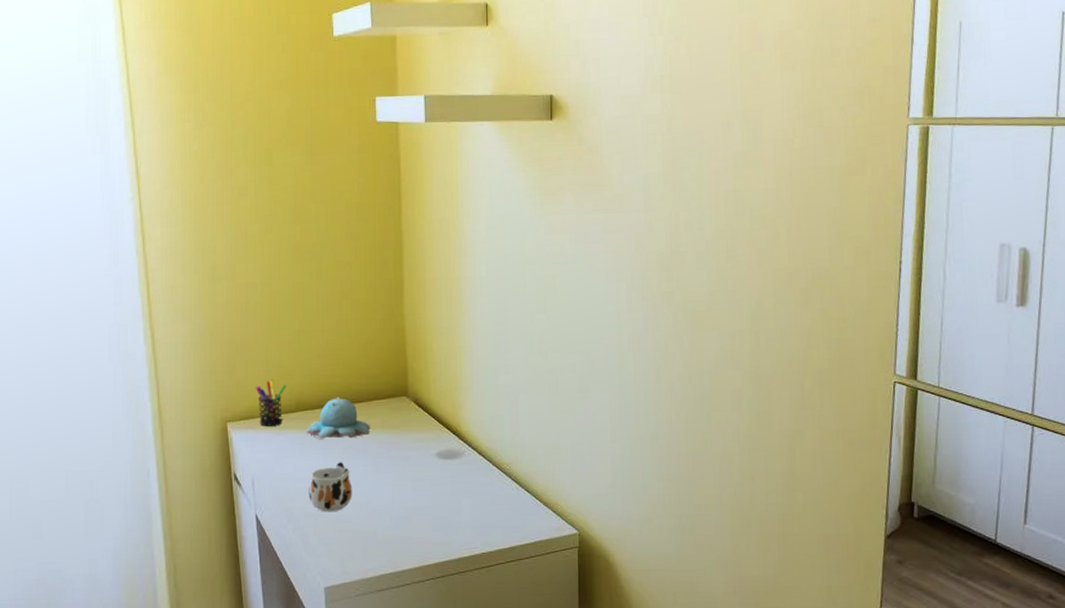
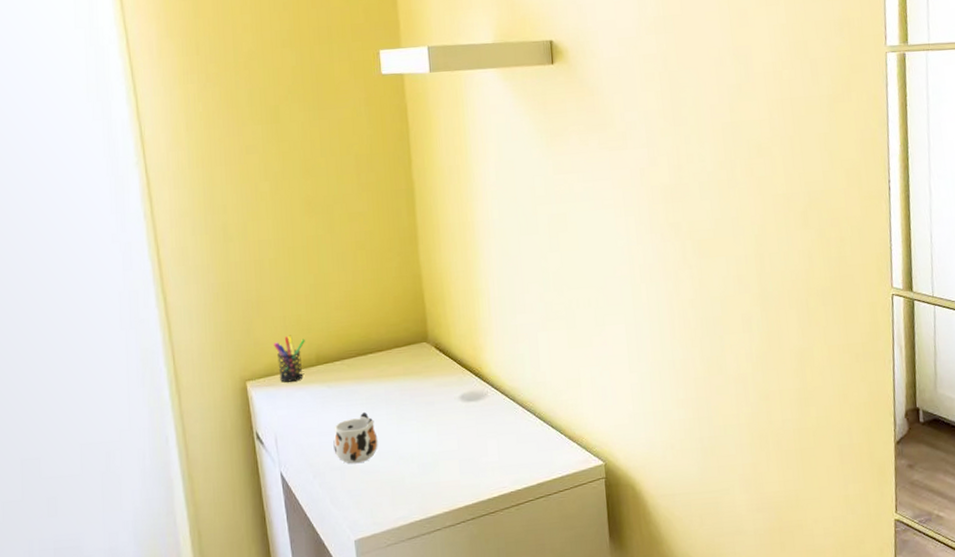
candle: present [307,397,370,439] -> none [328,347,392,391]

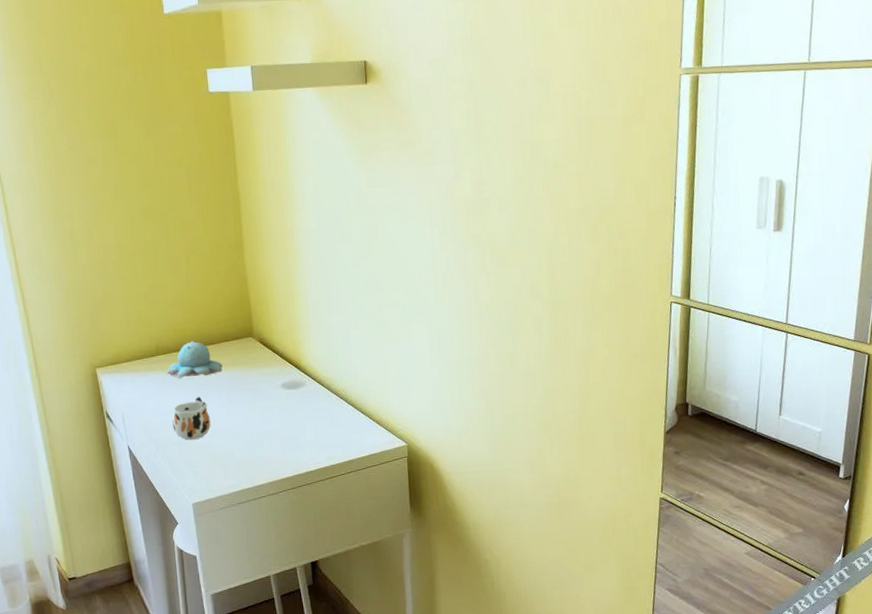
pen holder: present [273,335,305,382] -> none [118,329,146,370]
candle: none [328,347,392,391] -> present [167,340,223,378]

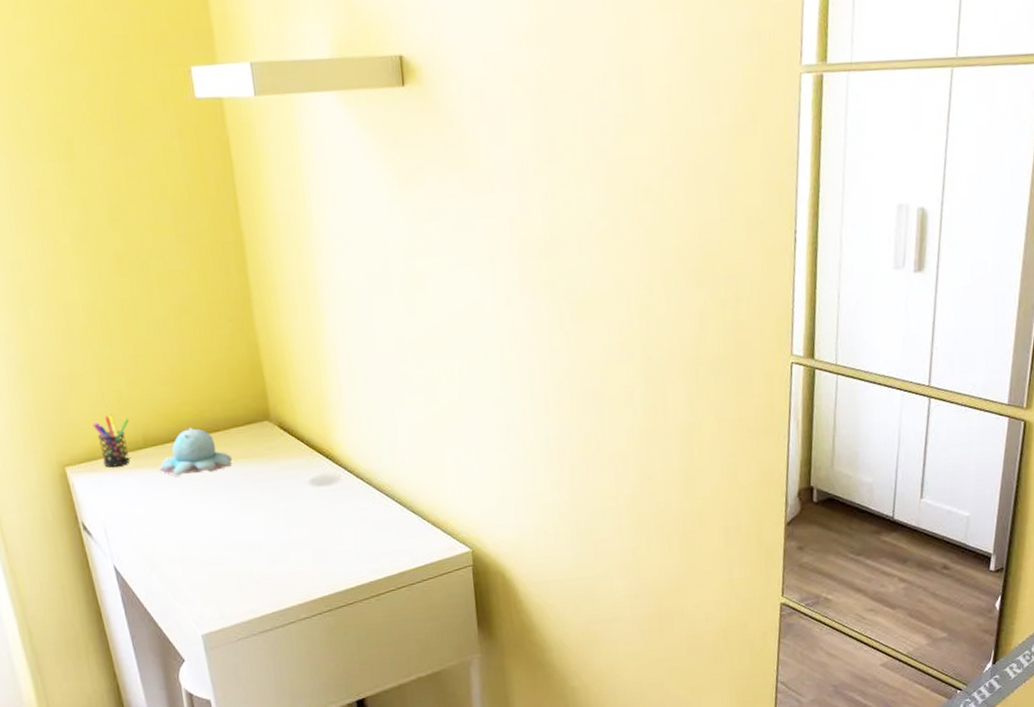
pen holder: none [118,329,146,370] -> present [92,414,130,468]
mug: present [172,396,211,440] -> none [169,498,221,556]

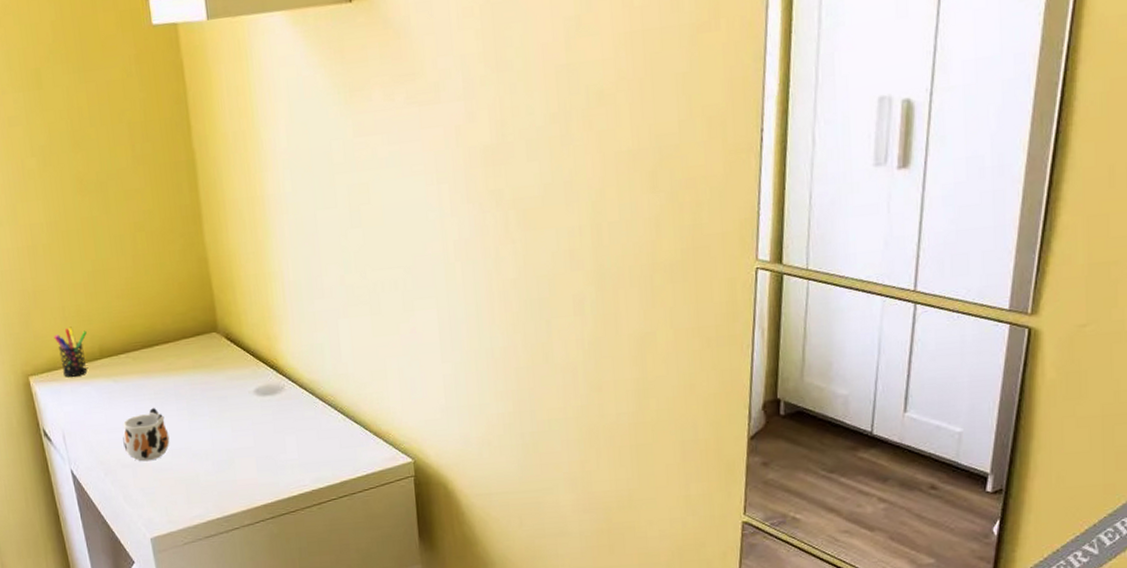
candle: present [159,427,232,476] -> none [114,339,181,386]
mug: none [169,498,221,556] -> present [122,407,170,462]

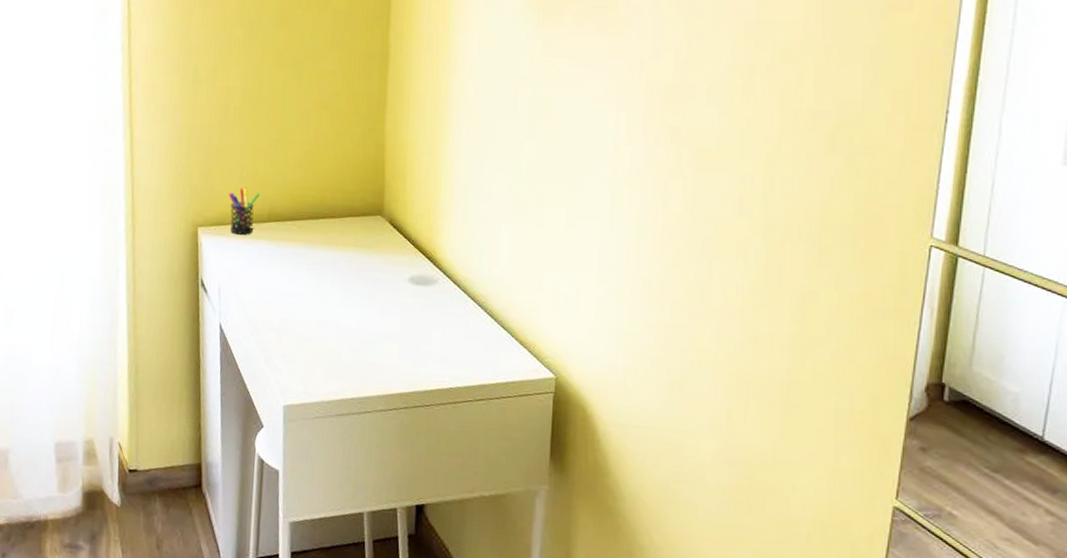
mug: present [122,407,170,462] -> none [274,277,319,329]

